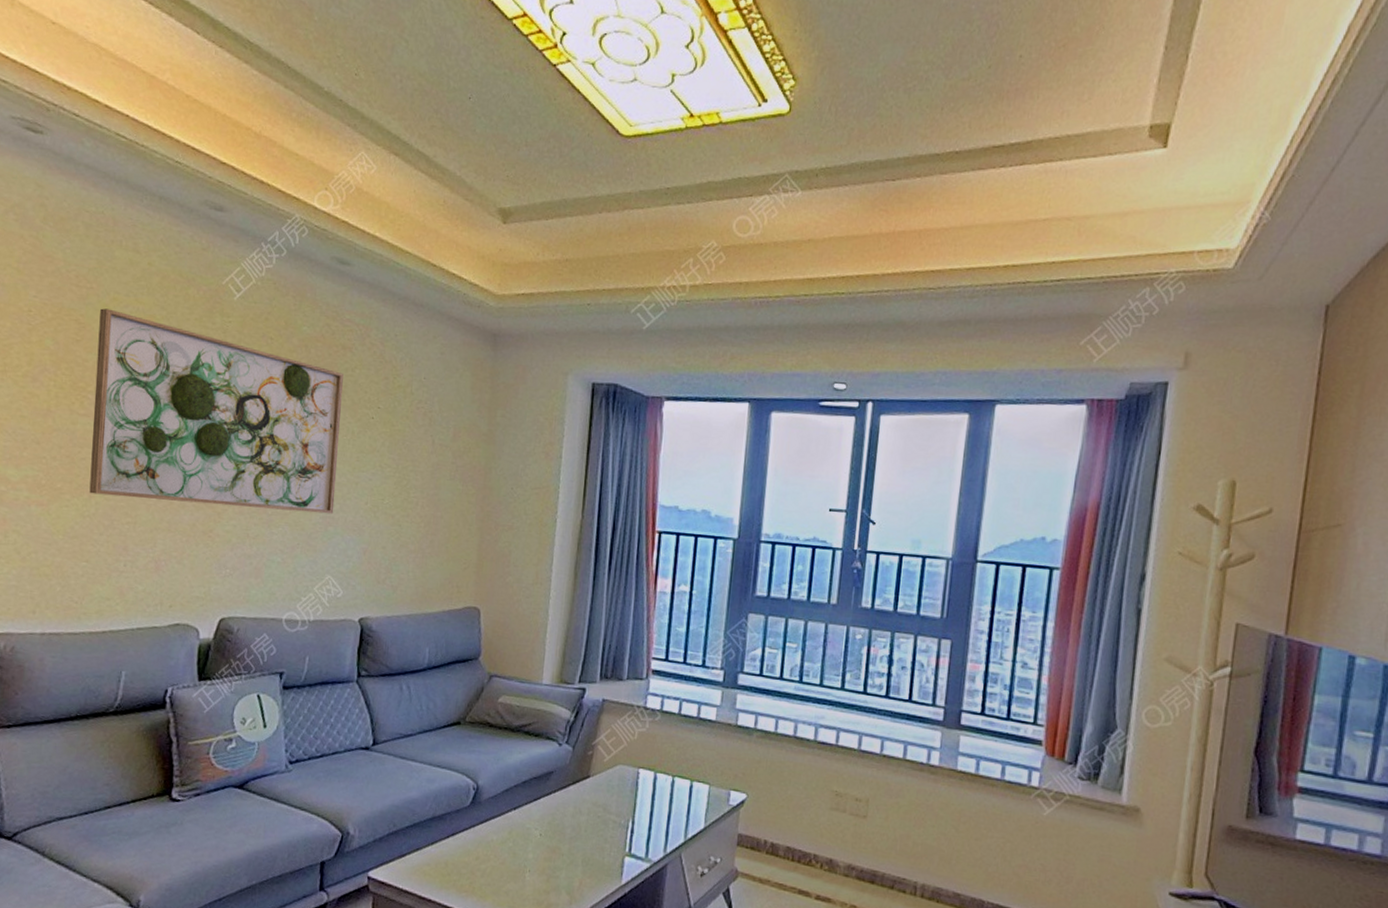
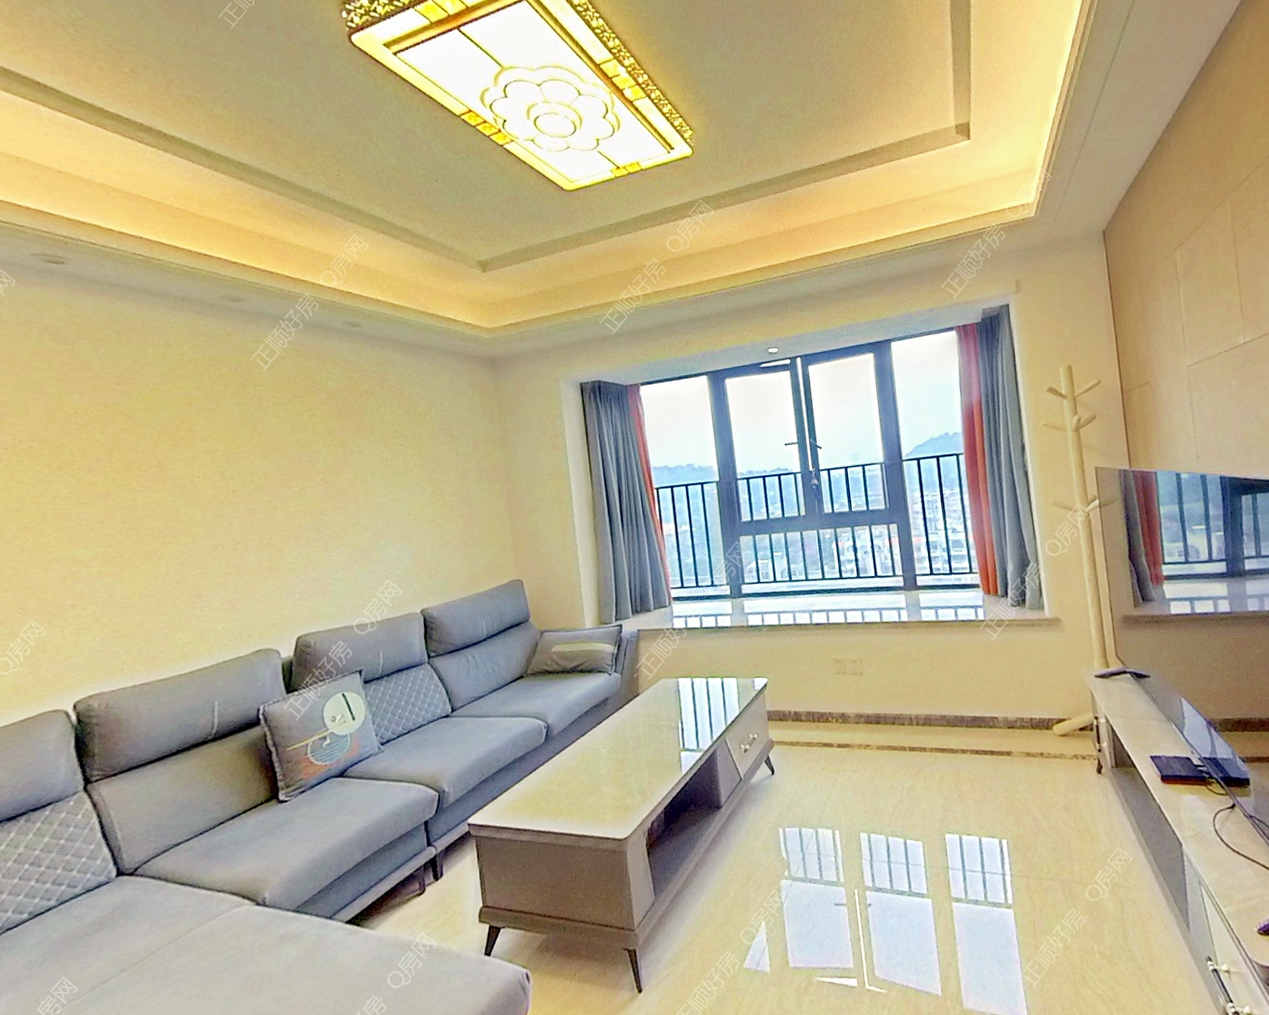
wall art: present [89,308,344,515] -> none [142,398,383,557]

